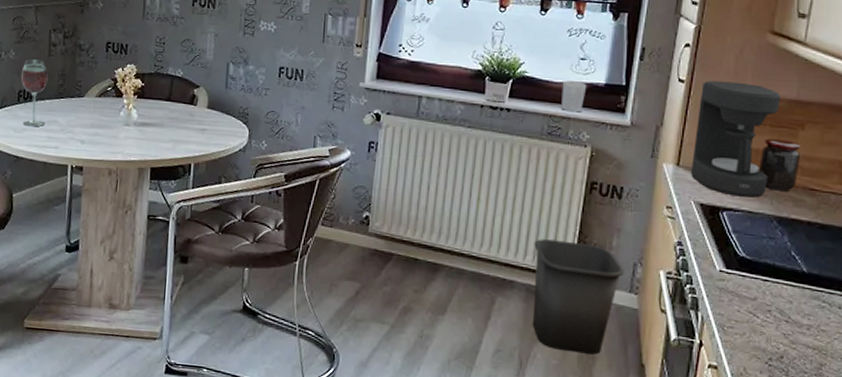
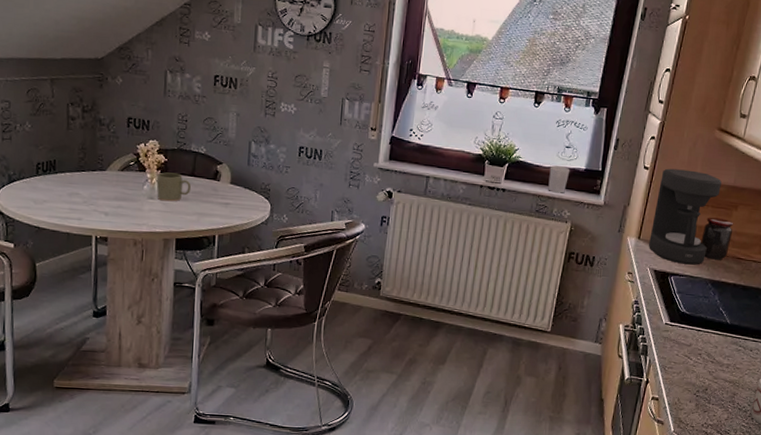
wineglass: present [20,59,48,127] -> none [38,132,68,199]
mug: none [132,97,167,129] -> present [156,172,191,202]
waste bin: present [532,239,624,355] -> none [516,300,592,393]

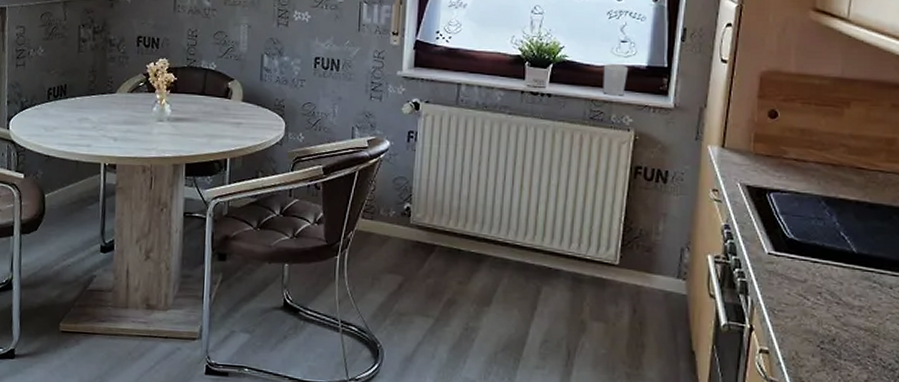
mug: present [156,172,191,202] -> none [165,92,201,124]
coffee maker: present [648,168,722,265] -> none [735,60,825,178]
jar: present [701,217,734,260] -> none [805,117,848,171]

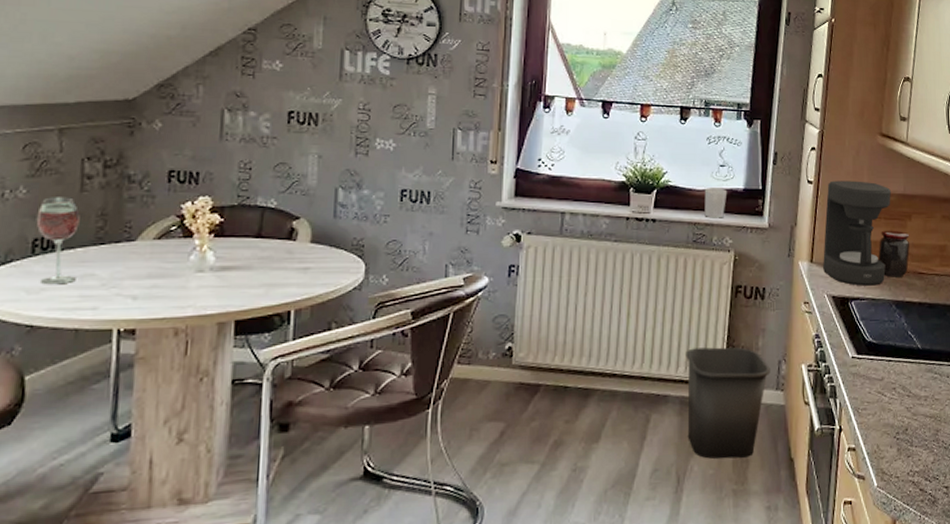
wineglass: none [50,56,78,125] -> present [36,197,80,285]
waste bin: none [579,226,671,343] -> present [686,347,770,459]
coffee maker: none [735,60,825,178] -> present [822,181,891,286]
jar: none [805,117,848,171] -> present [878,230,910,277]

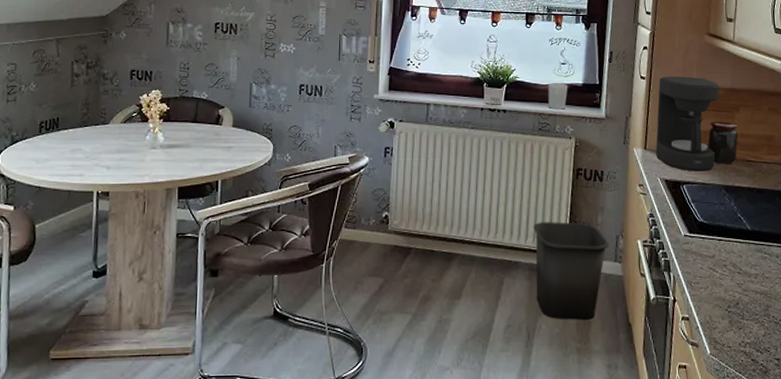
wineglass: present [36,197,80,285] -> none [42,90,71,157]

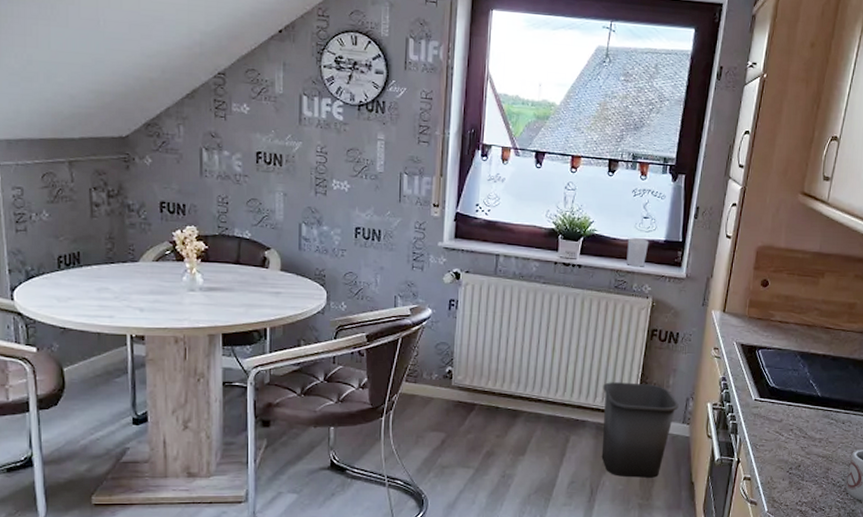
coffee maker: present [655,76,719,171] -> none [733,236,807,337]
jar: present [707,121,739,164] -> none [788,286,821,331]

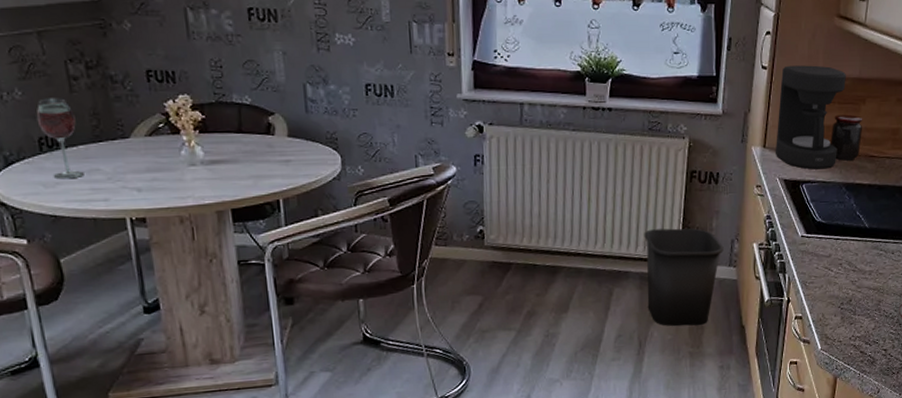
wineglass: none [59,221,94,296] -> present [36,98,84,180]
candle holder: present [626,238,649,267] -> none [658,75,682,106]
coffee maker: none [733,236,807,337] -> present [775,65,846,170]
jar: none [788,286,821,331] -> present [830,114,863,161]

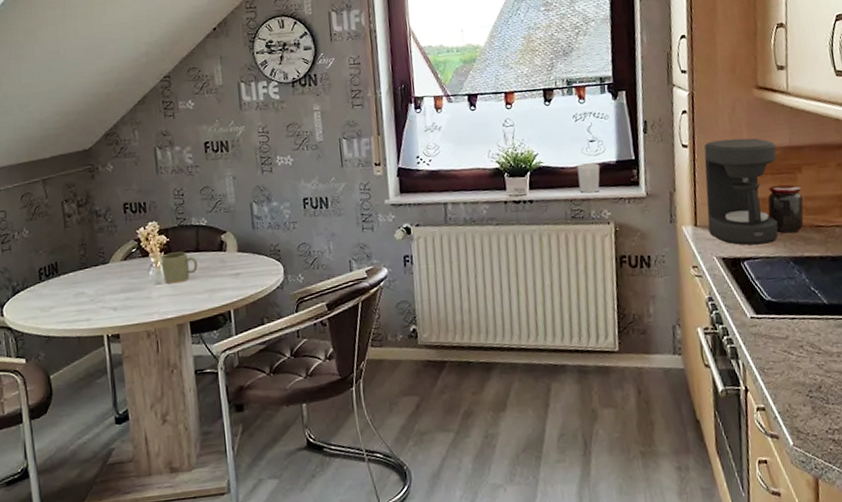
wineglass: present [36,98,84,180] -> none [38,233,72,304]
mug: none [195,131,240,167] -> present [161,251,198,284]
waste bin: present [644,228,724,326] -> none [577,315,666,423]
candle holder: none [658,75,682,106] -> present [576,163,600,194]

